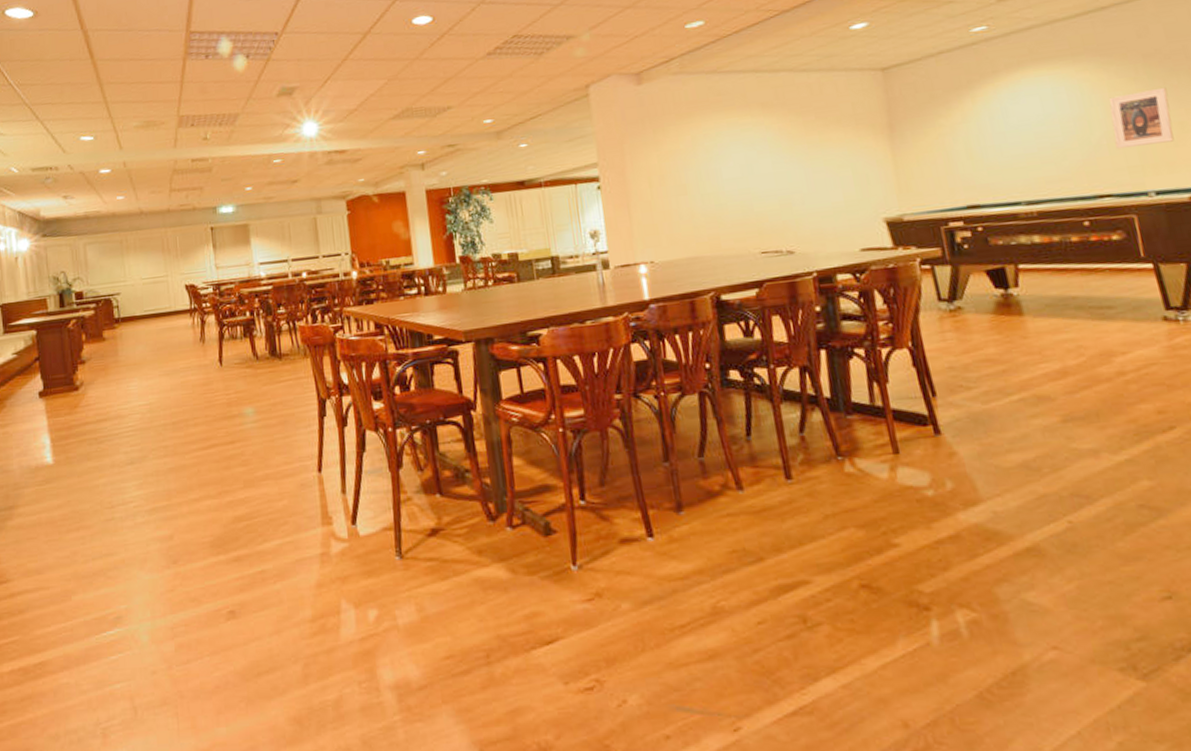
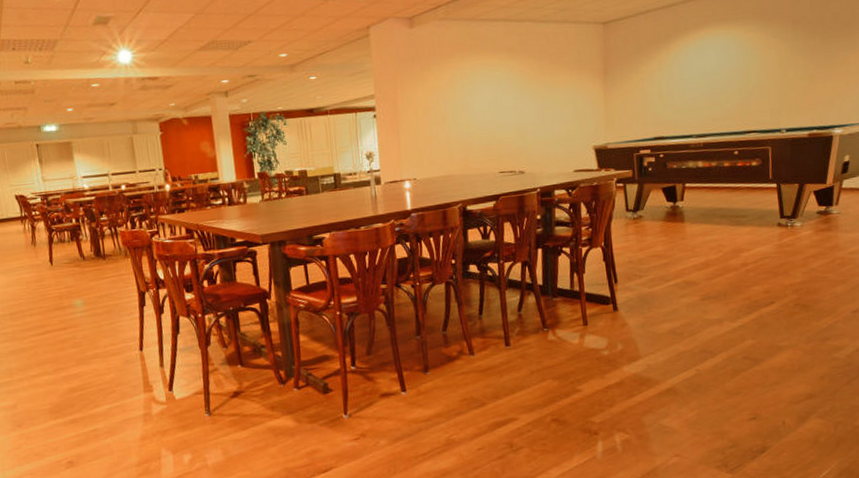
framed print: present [1108,87,1175,150] -> none [764,47,805,96]

